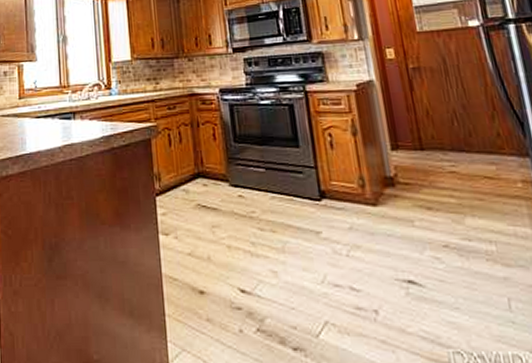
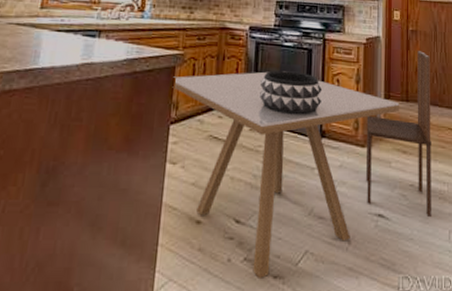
dining table: none [150,133,414,350] -> present [172,71,400,278]
decorative bowl: none [241,130,316,177] -> present [260,70,323,115]
dining chair: none [372,90,480,283] -> present [366,51,431,218]

